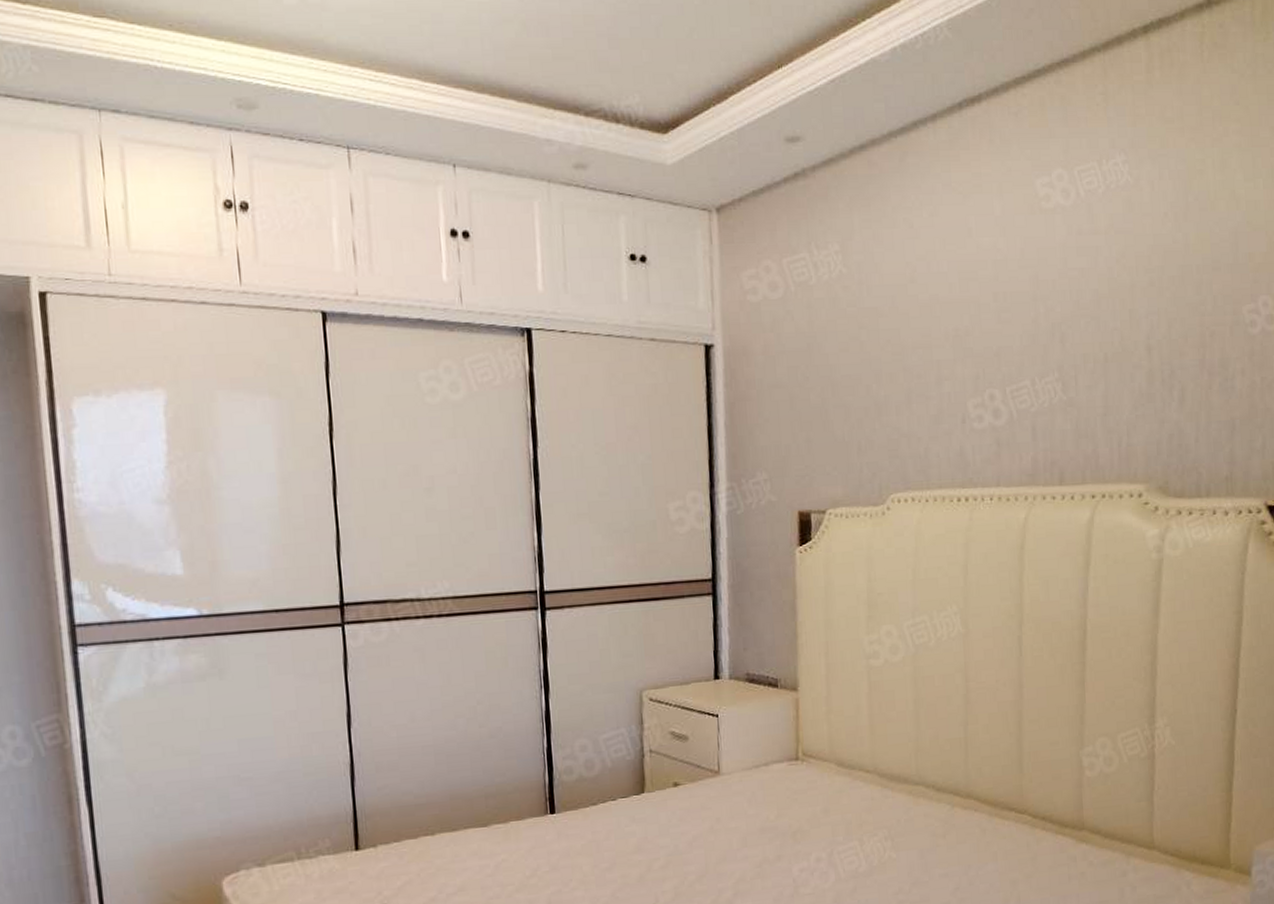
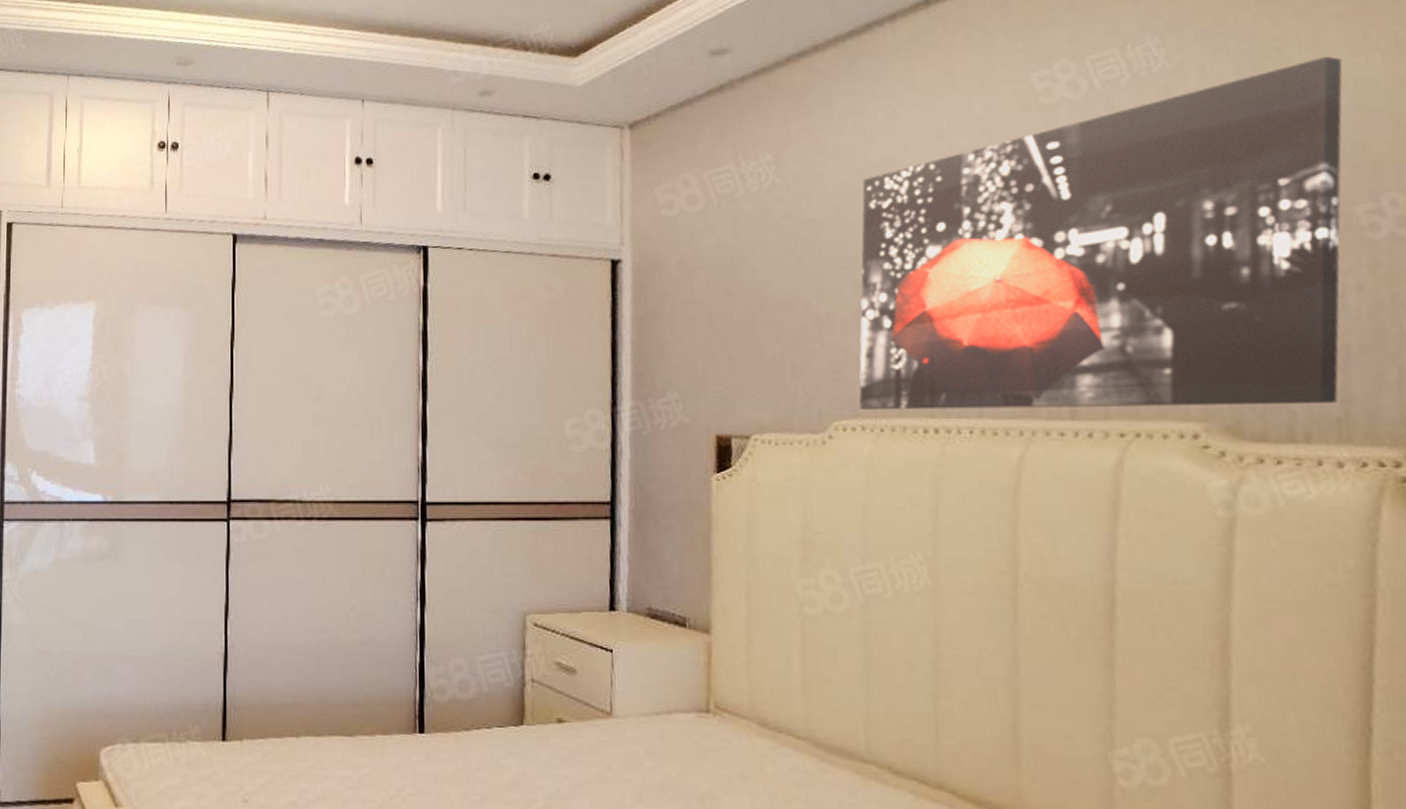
wall art: none [909,180,1240,484] -> present [858,57,1343,411]

